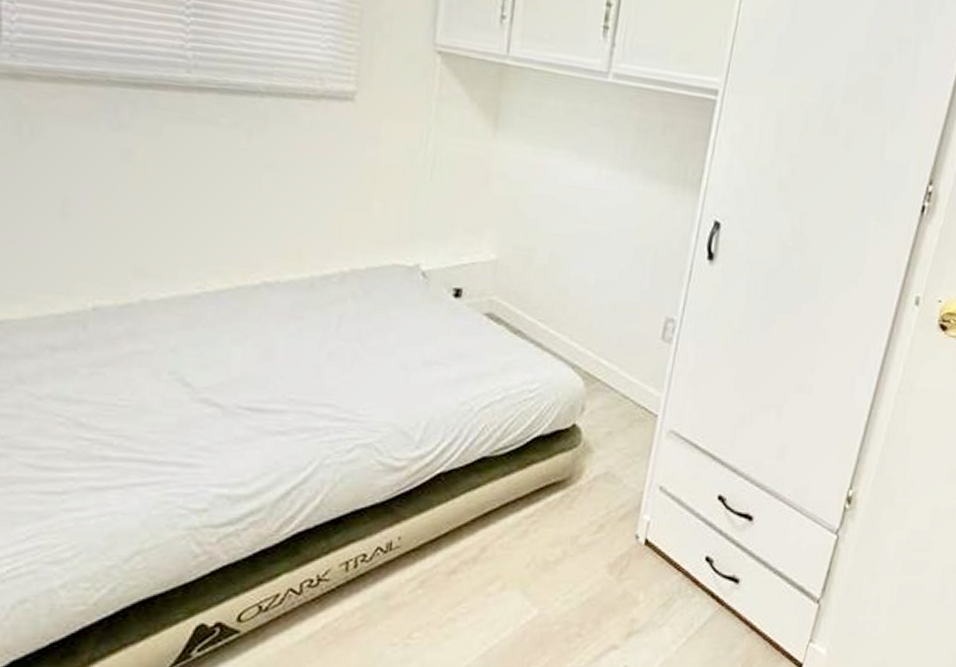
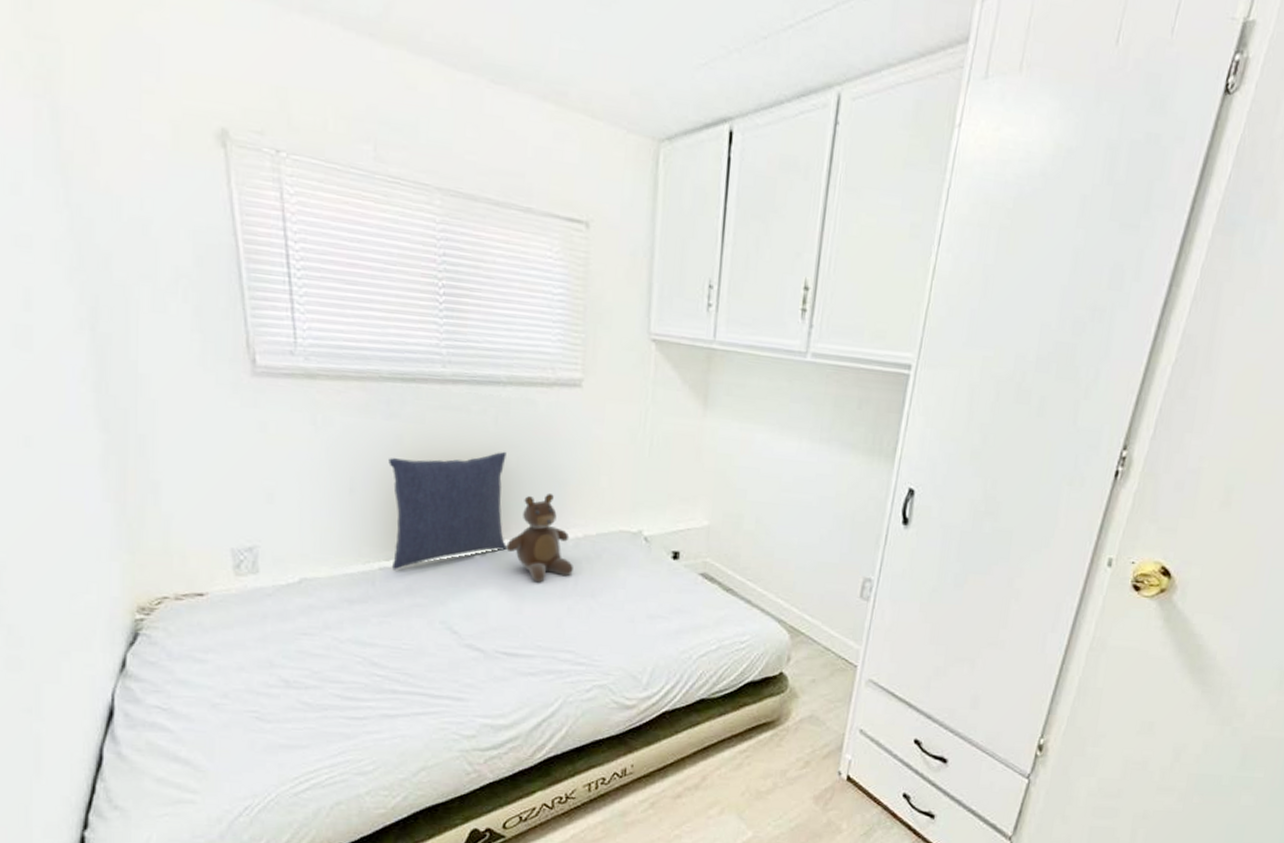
pillow: none [111,171,261,311] -> present [388,451,507,571]
teddy bear: none [256,220,337,325] -> present [506,492,573,583]

